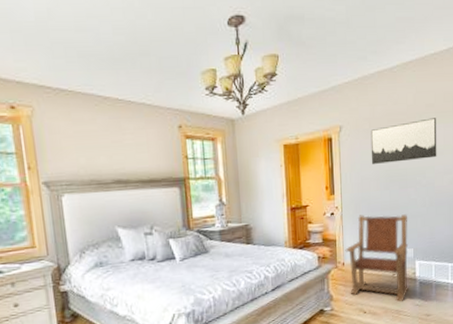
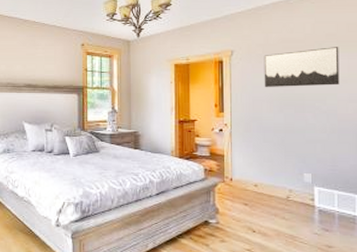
armchair: present [345,214,409,302] -> none [233,134,306,228]

